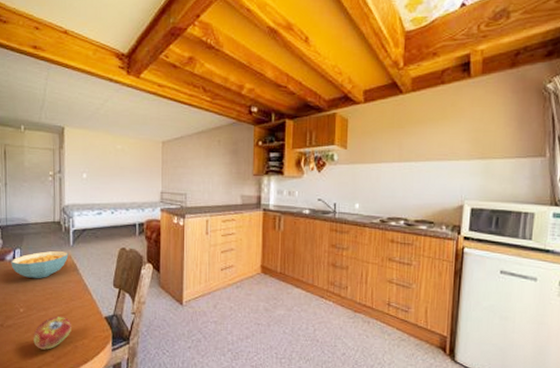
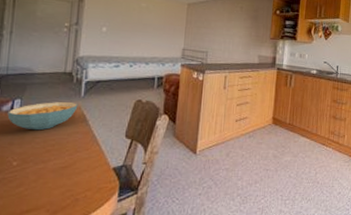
fruit: present [33,315,71,350] -> none [25,168,74,205]

